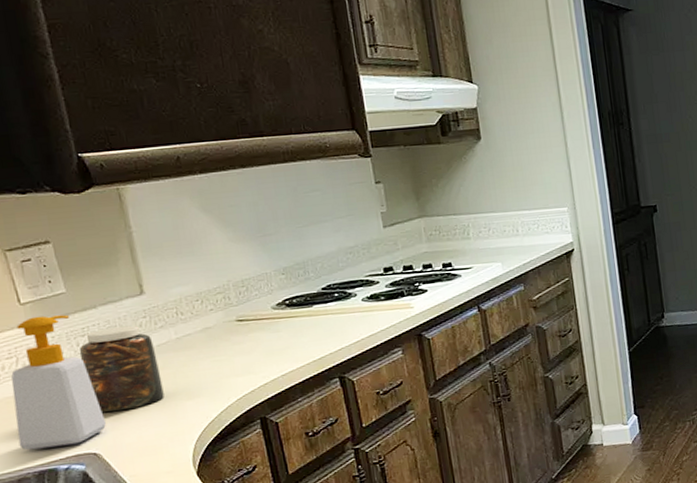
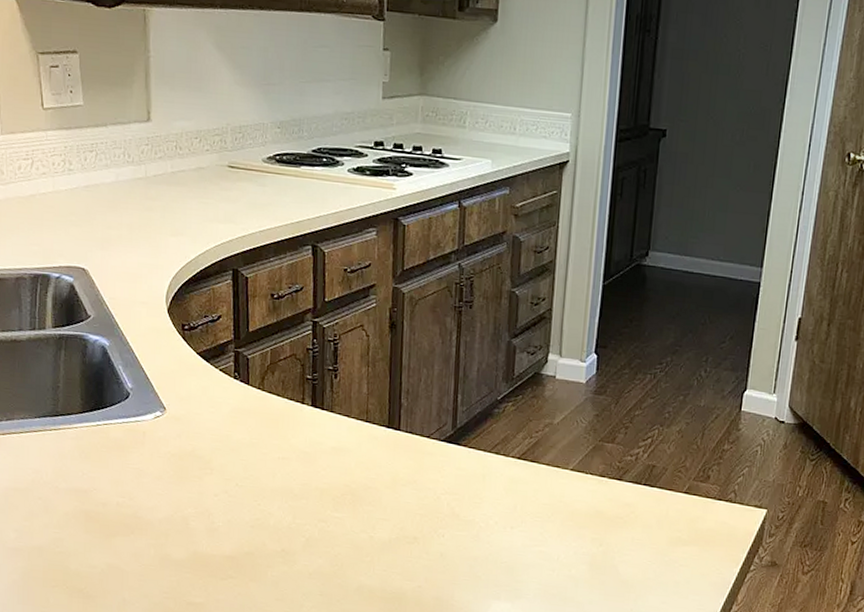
soap bottle: present [11,314,106,451] -> none [22,123,97,256]
jar: present [79,325,164,413] -> none [85,148,152,233]

